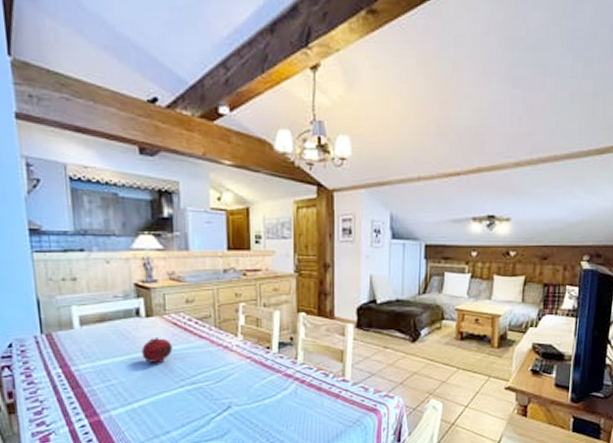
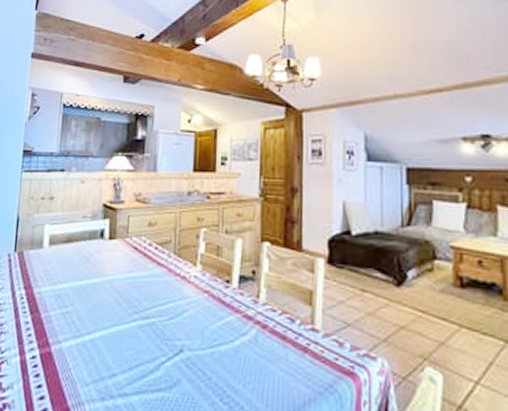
fruit: present [142,336,173,363] -> none [100,261,131,290]

